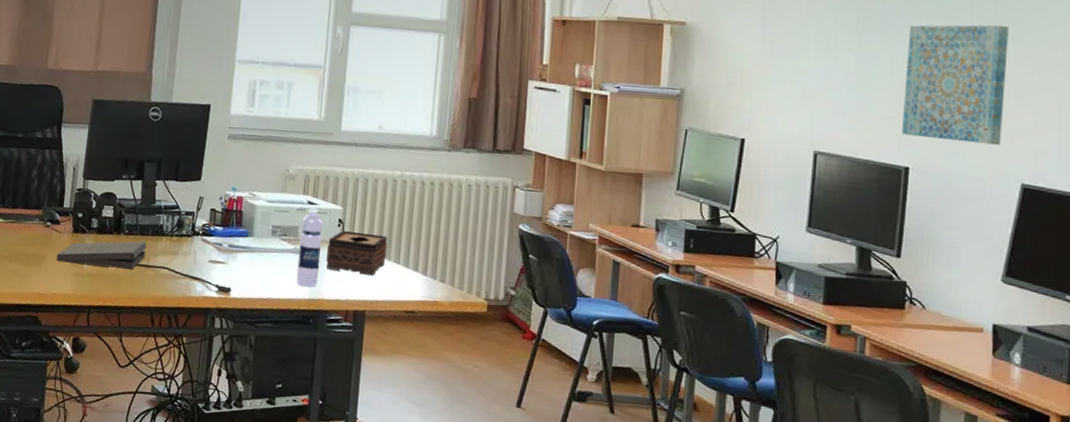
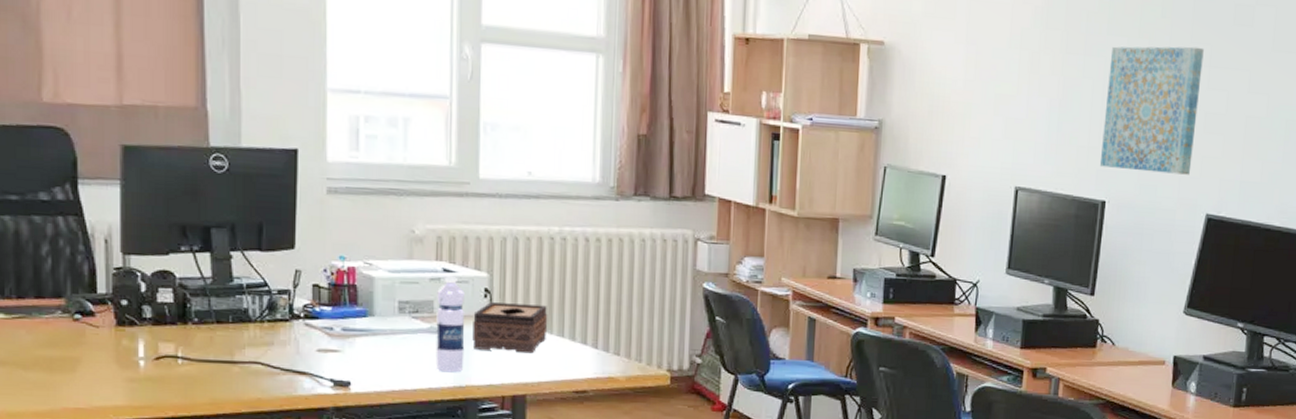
pizza box: present [56,241,147,270] -> none [96,331,228,369]

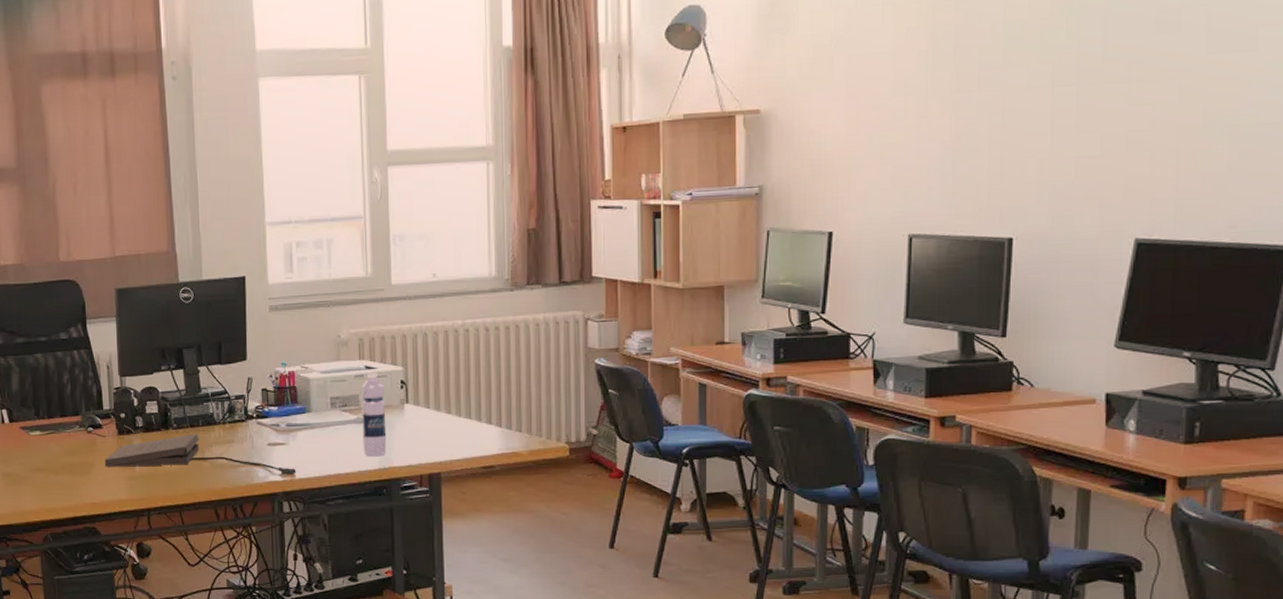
pizza box: none [96,331,228,369] -> present [104,433,200,467]
tissue box: present [472,302,548,354] -> none [392,391,457,436]
wall art: present [1099,46,1204,175] -> none [1003,63,1120,203]

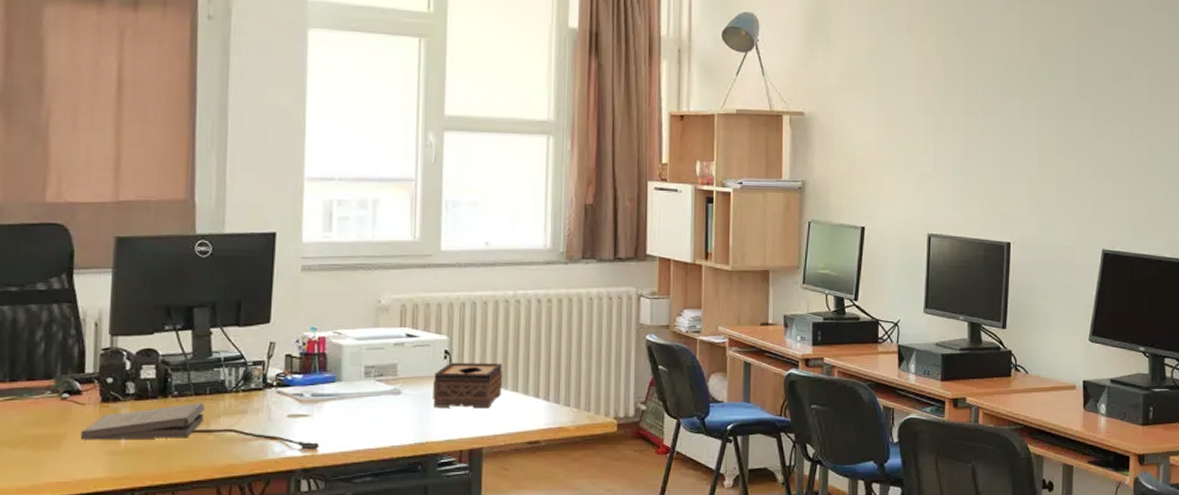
water bottle: present [361,373,387,457] -> none [398,341,426,431]
tissue box: none [392,391,457,436] -> present [433,363,503,409]

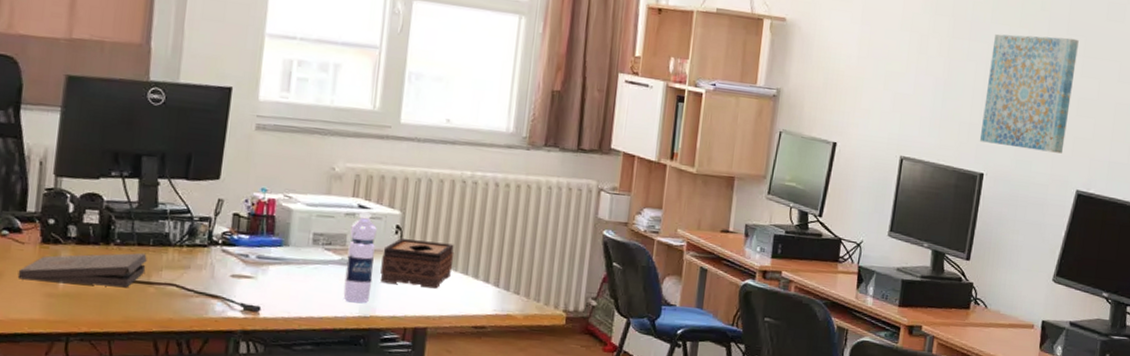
water bottle: none [398,341,426,431] -> present [343,212,377,303]
wall art: none [1003,103,1089,216] -> present [979,33,1079,154]

